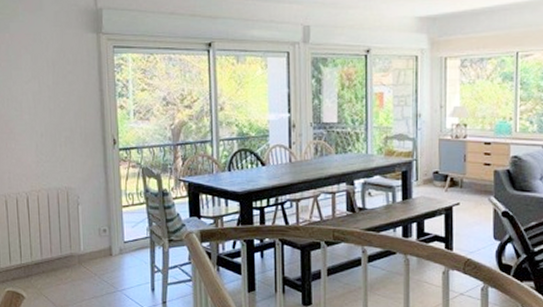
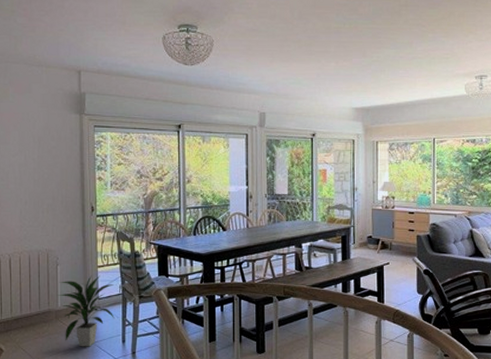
indoor plant: none [80,216,142,295] -> present [58,275,114,347]

